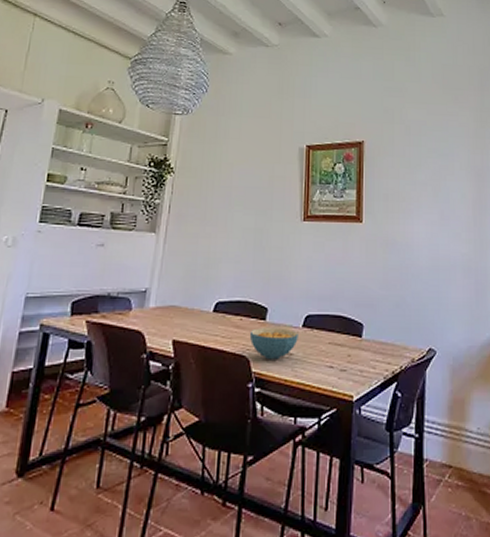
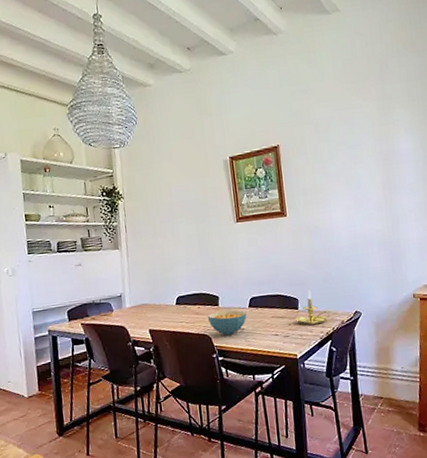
candle holder: none [355,315,401,360] -> present [294,290,332,326]

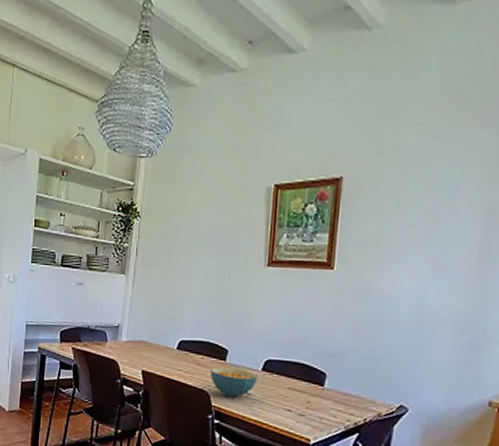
candle holder: present [294,290,332,326] -> none [316,366,368,411]

